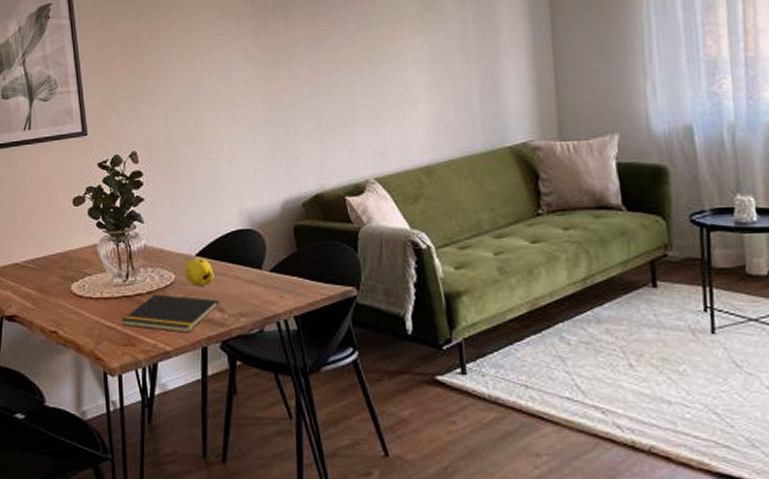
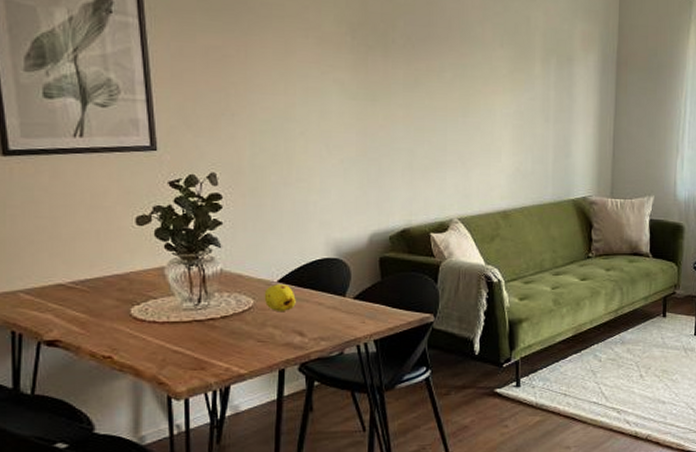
notepad: present [122,294,220,333] -> none [191,318,300,357]

